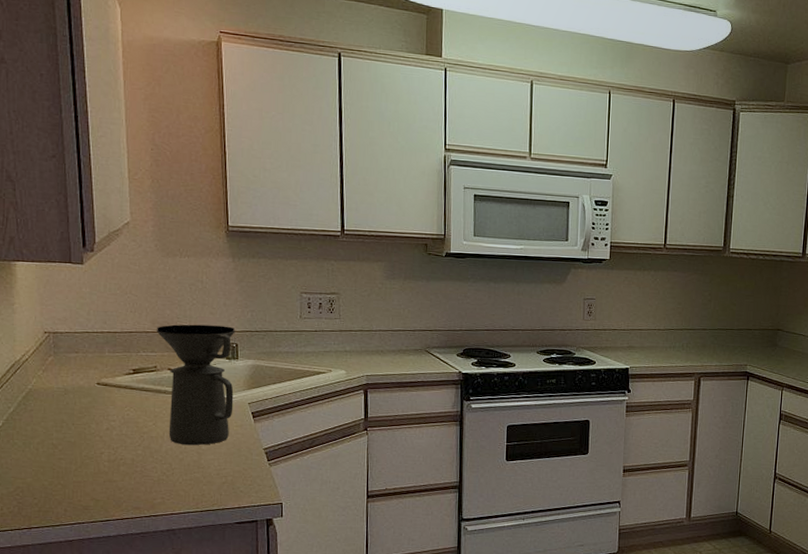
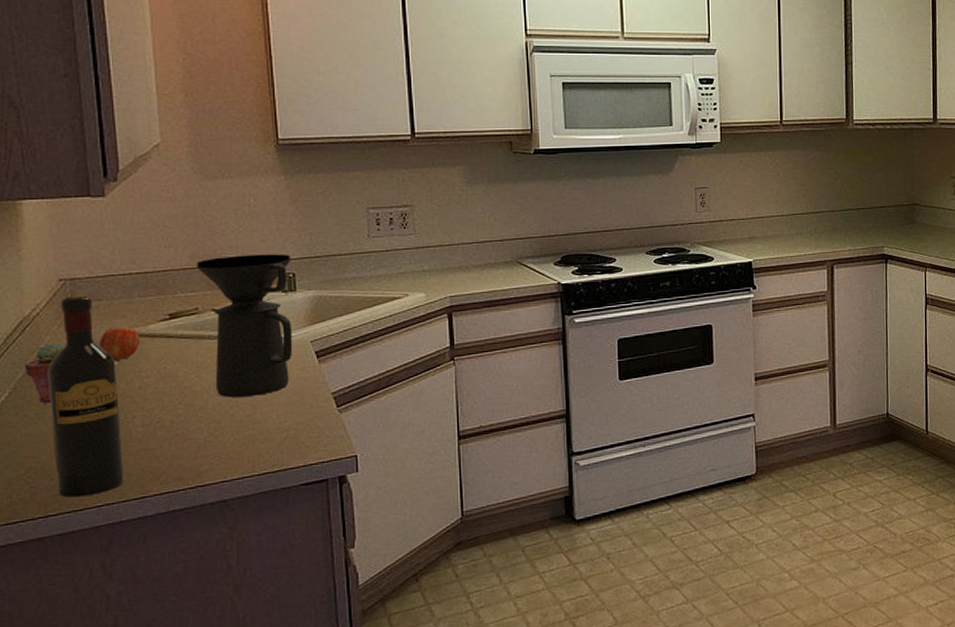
potted succulent: none [15,384,48,435] -> present [25,342,65,404]
wine bottle: none [33,346,93,515] -> present [47,294,125,498]
fruit: none [76,376,109,404] -> present [100,326,141,360]

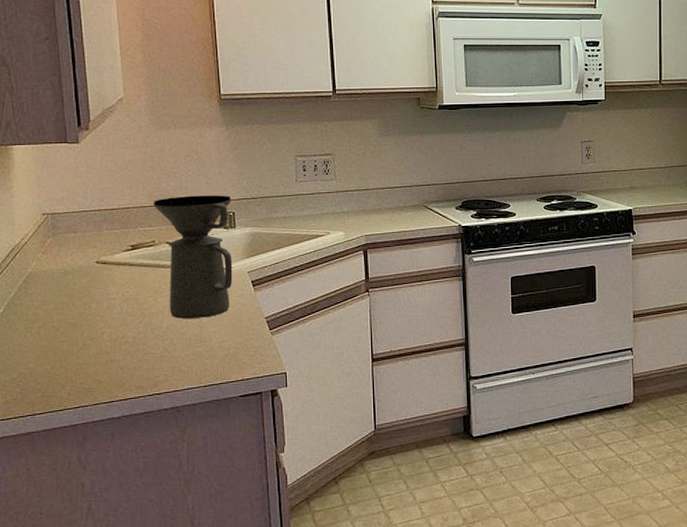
potted succulent: present [25,342,65,404] -> none [16,267,48,319]
wine bottle: present [47,294,125,498] -> none [34,226,96,400]
fruit: present [100,326,141,360] -> none [75,255,108,284]

